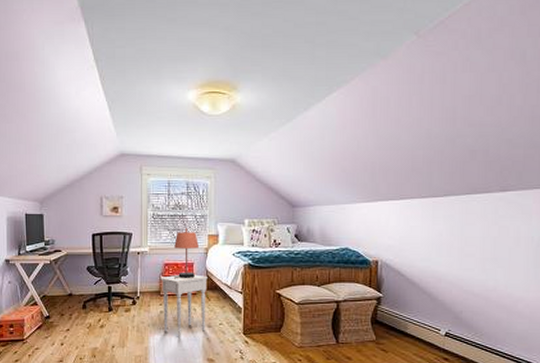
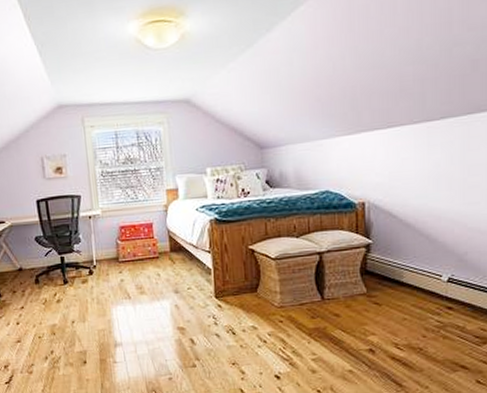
nightstand: present [159,274,207,337] -> none [116,235,173,307]
table lamp: present [173,228,200,279] -> none [129,184,158,243]

